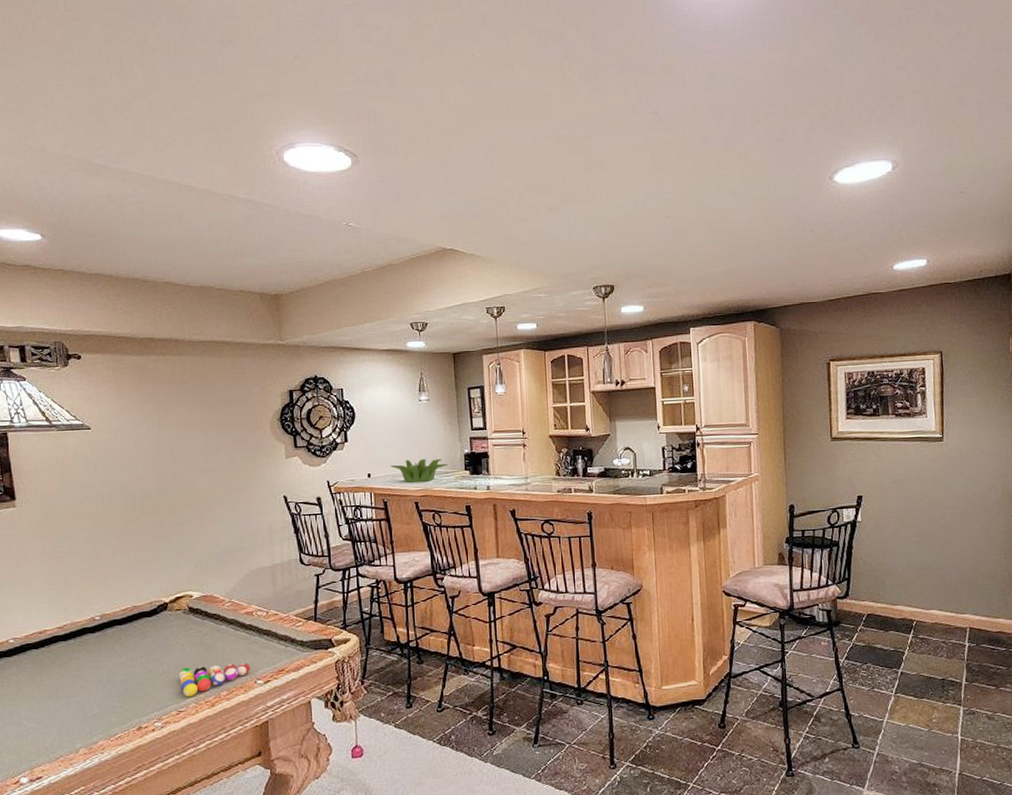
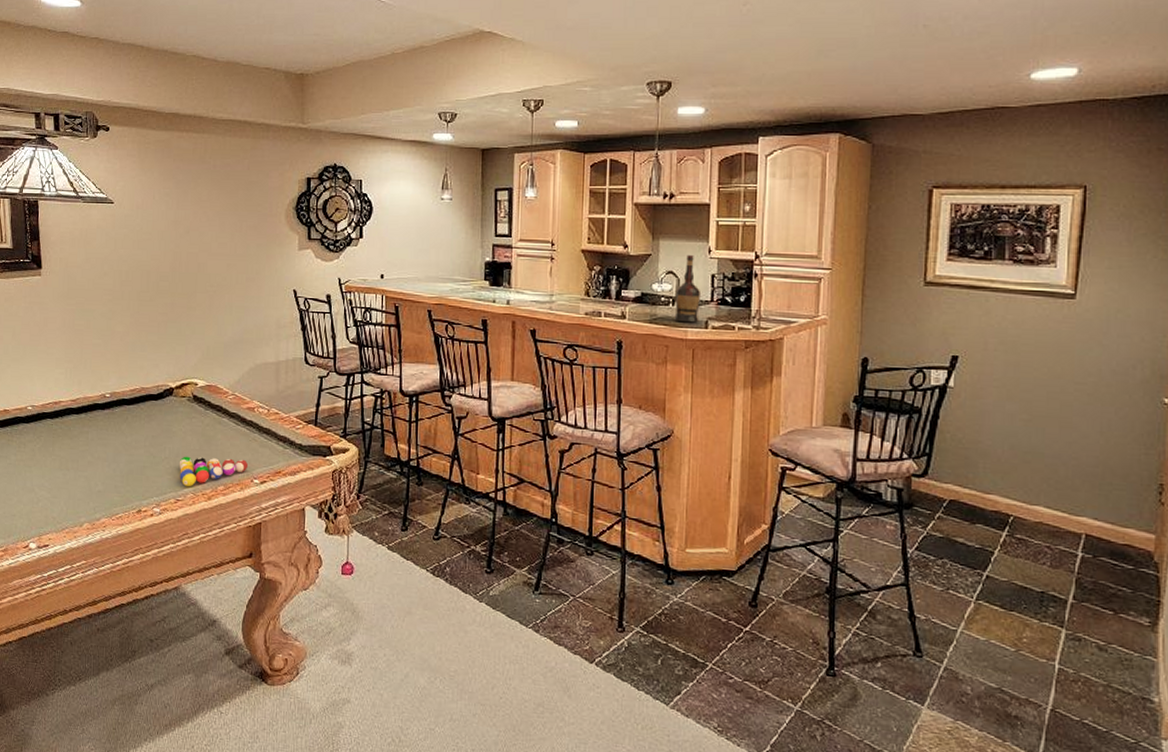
plant: present [390,458,449,484] -> none [405,263,467,290]
liquor: none [633,432,655,491] -> present [673,255,702,323]

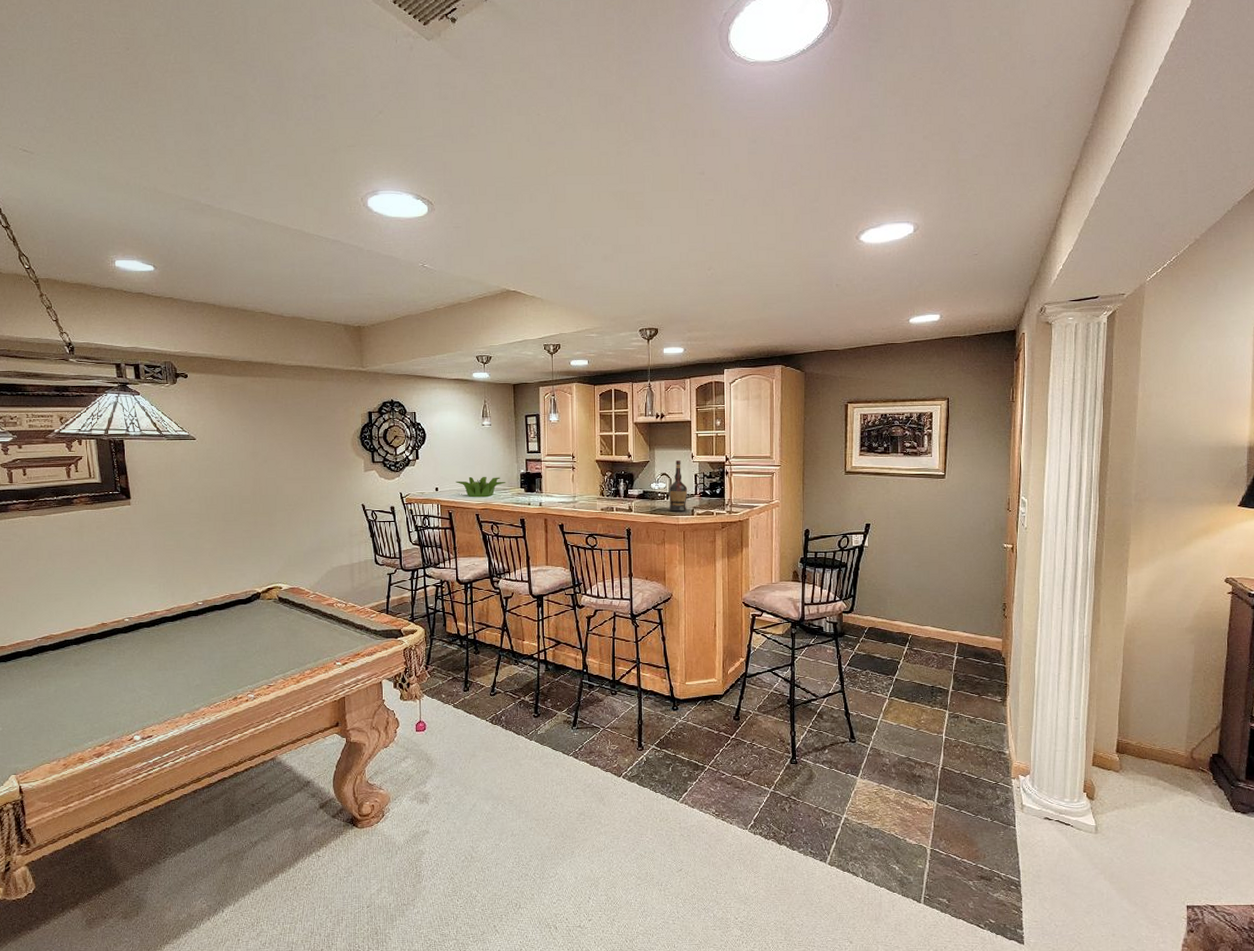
ball: present [179,456,248,487] -> none [269,646,330,674]
plant: none [405,263,467,290] -> present [455,476,506,498]

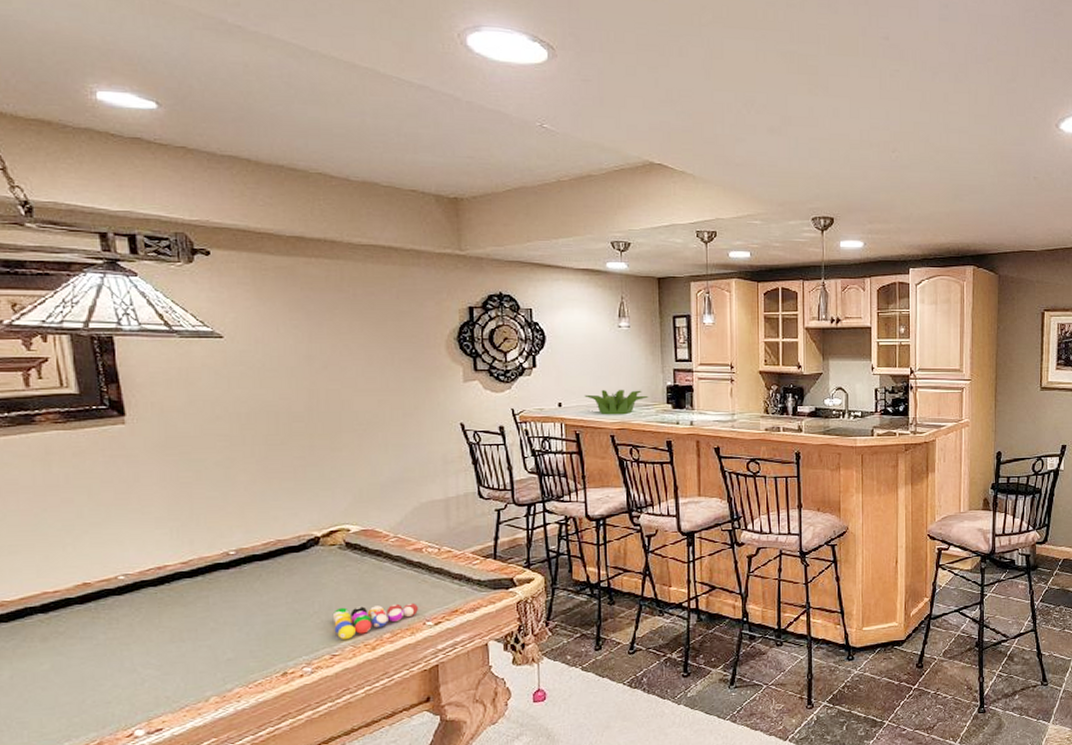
ball: none [269,646,330,674] -> present [332,602,418,640]
liquor: present [668,460,688,512] -> none [844,373,867,432]

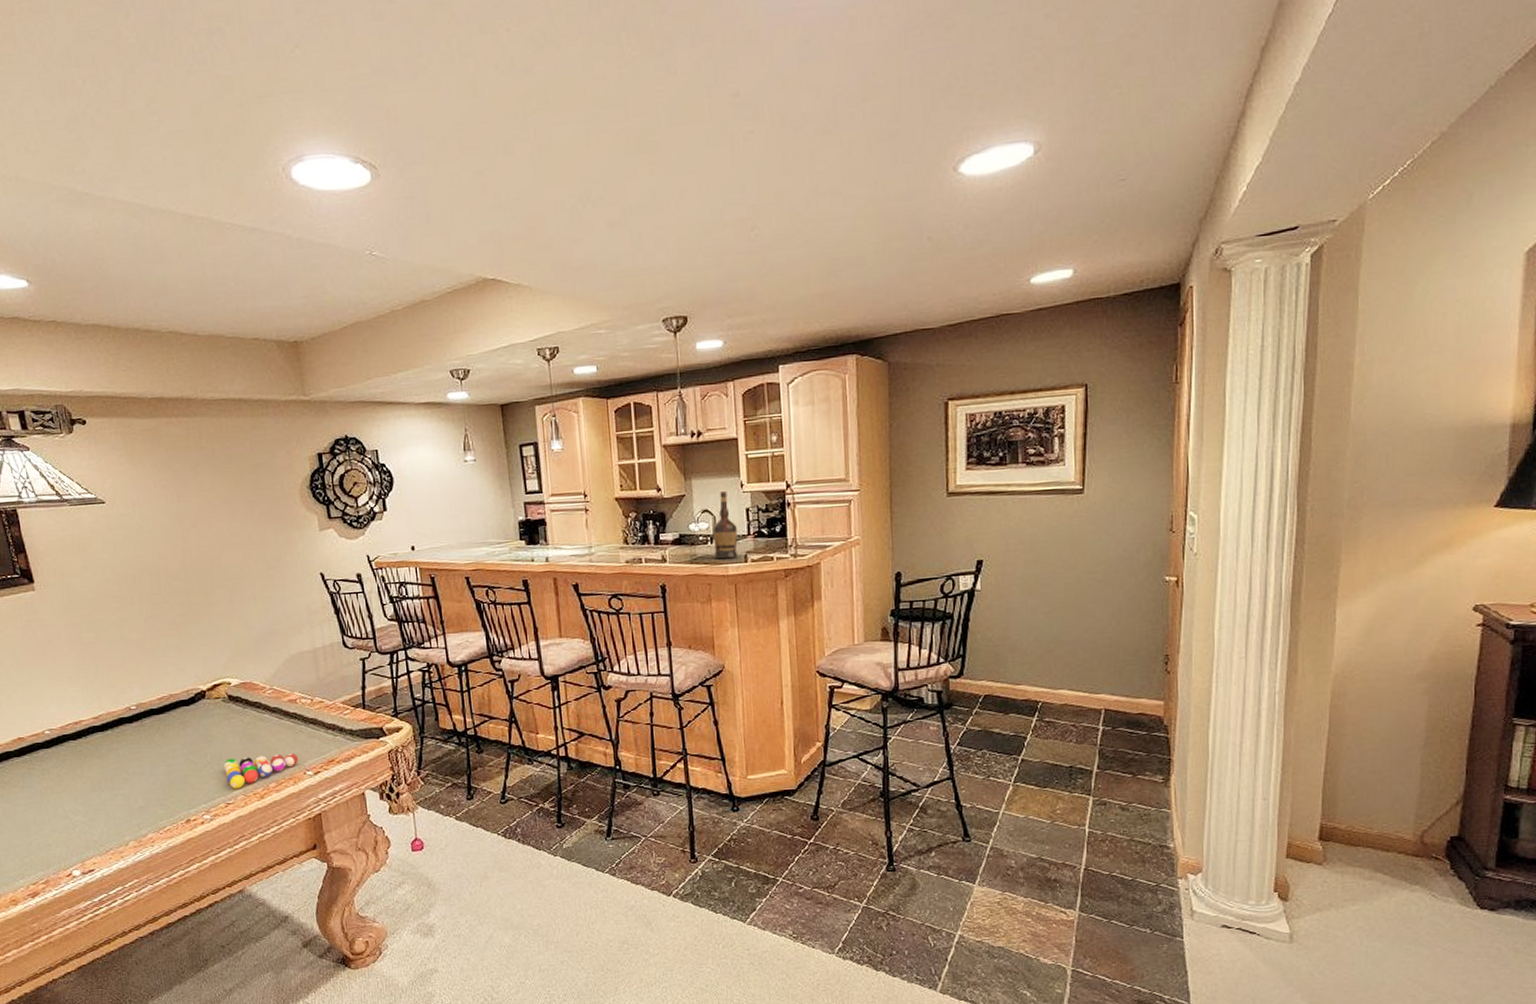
plant: present [584,389,649,415] -> none [436,527,501,557]
liquor: none [844,373,867,432] -> present [712,491,738,560]

